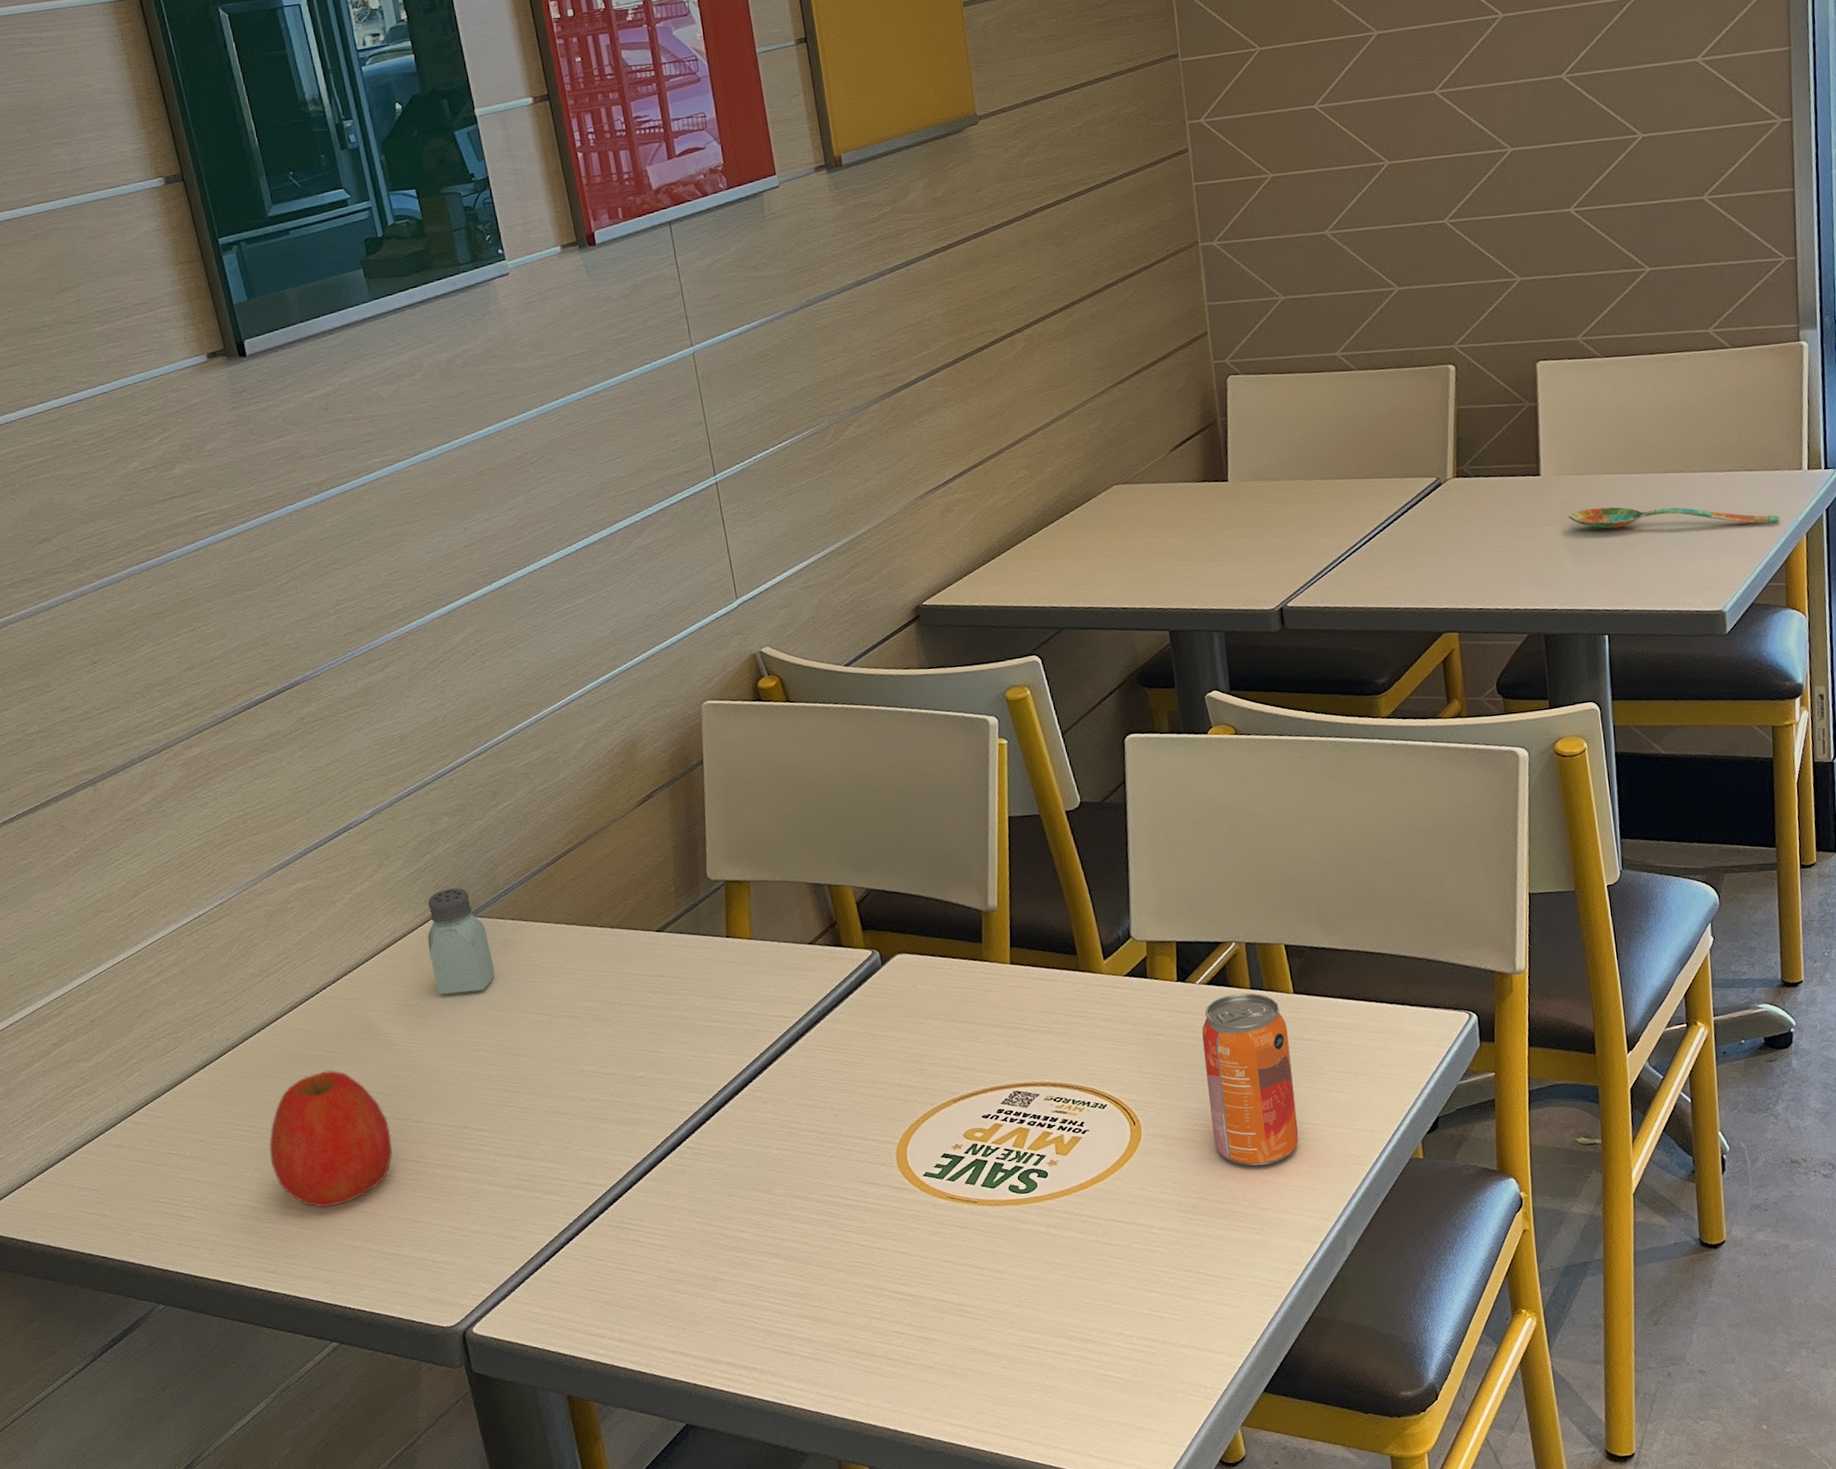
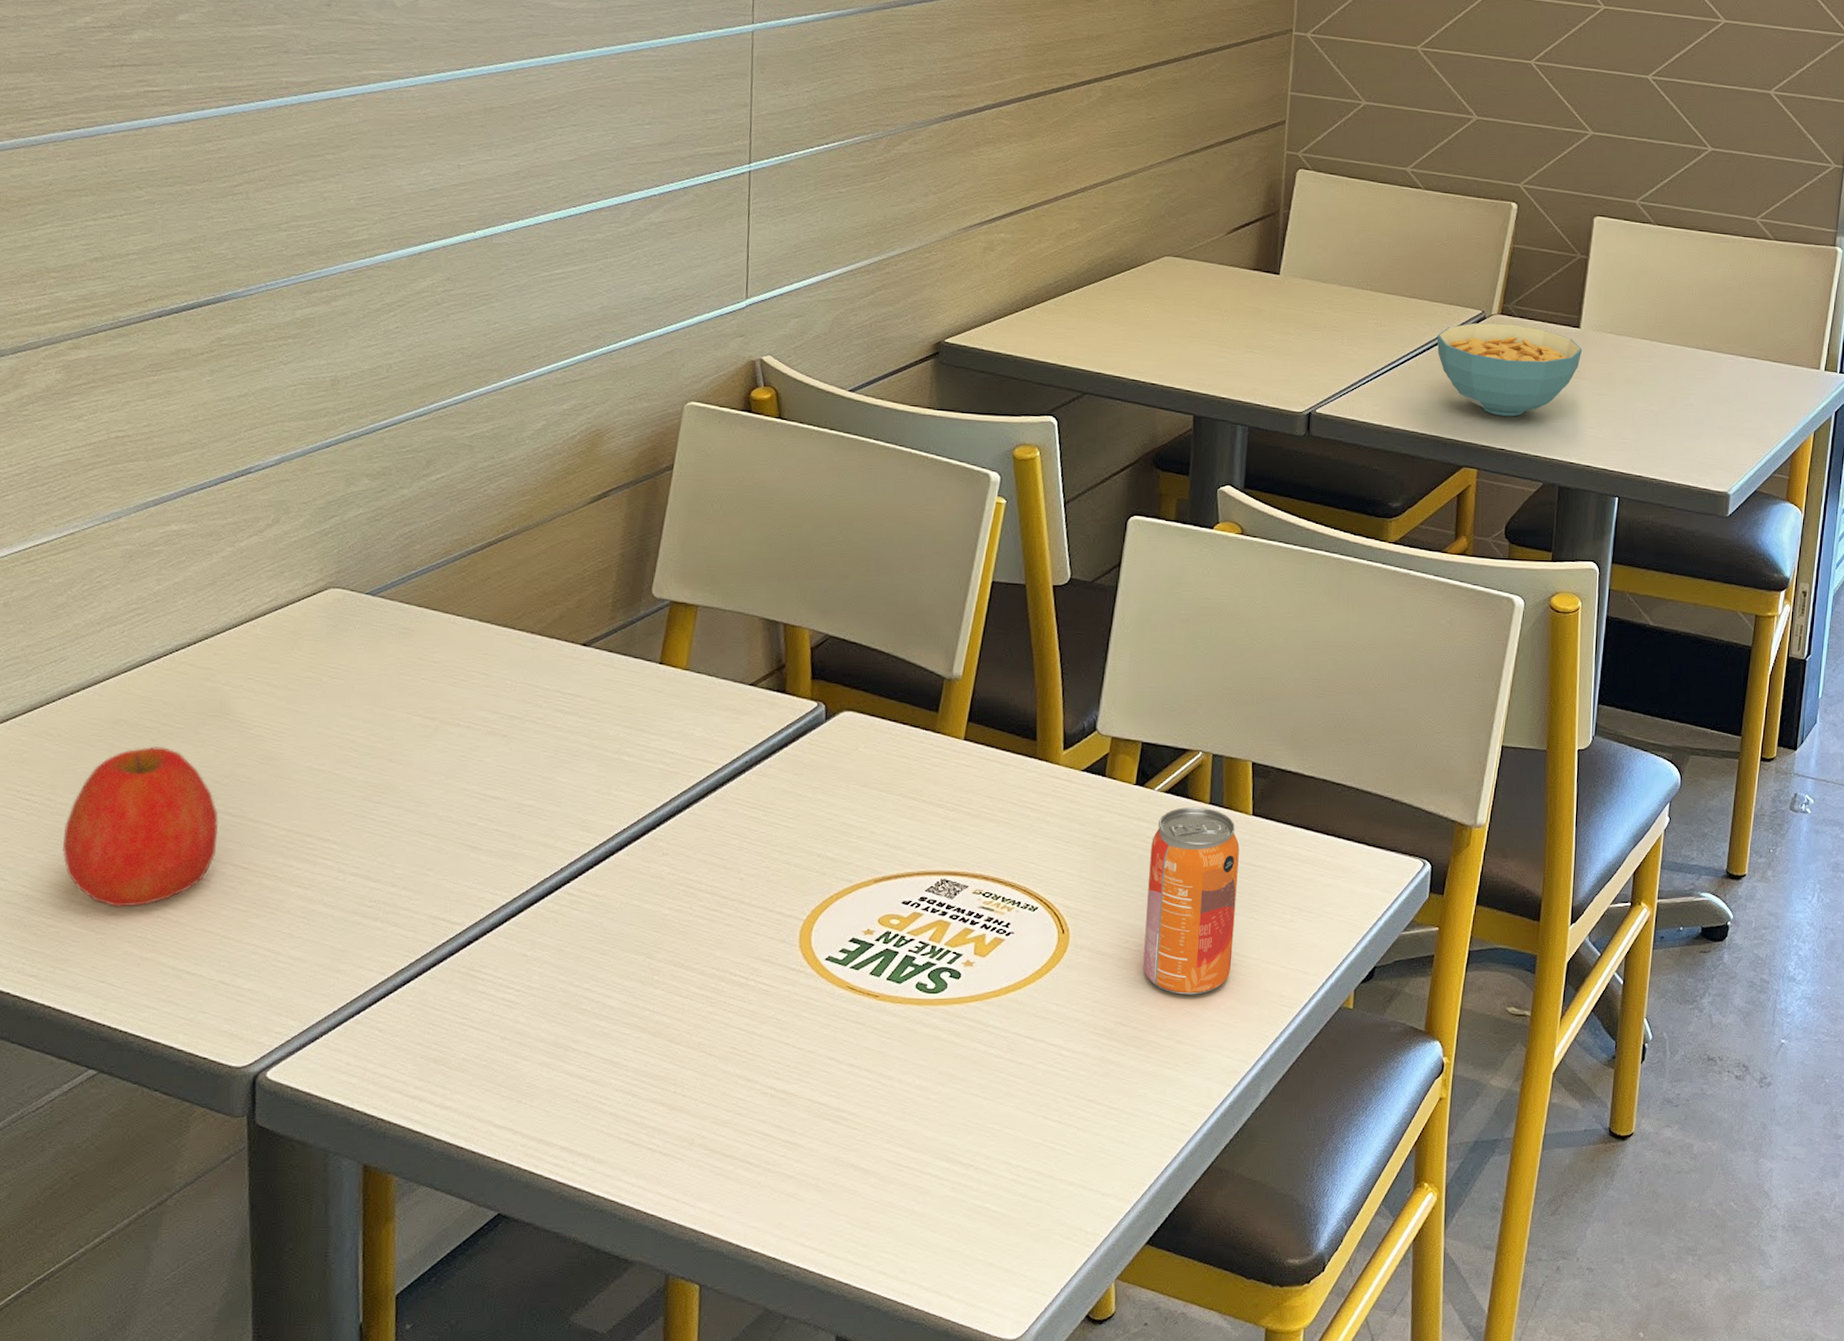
saltshaker: present [428,888,494,995] -> none [311,560,386,682]
cereal bowl: none [1395,484,1547,577] -> present [1437,323,1583,417]
spoon: present [1567,507,1780,529] -> none [1599,369,1793,417]

